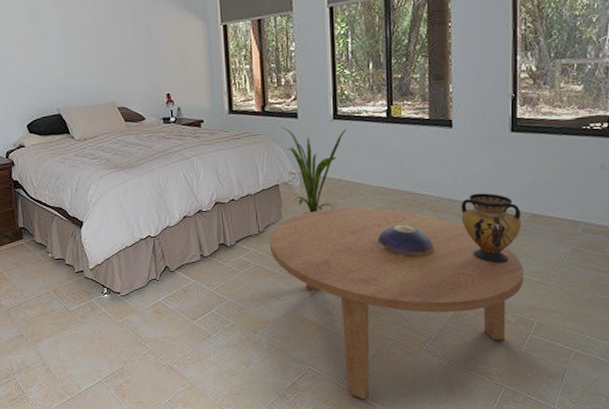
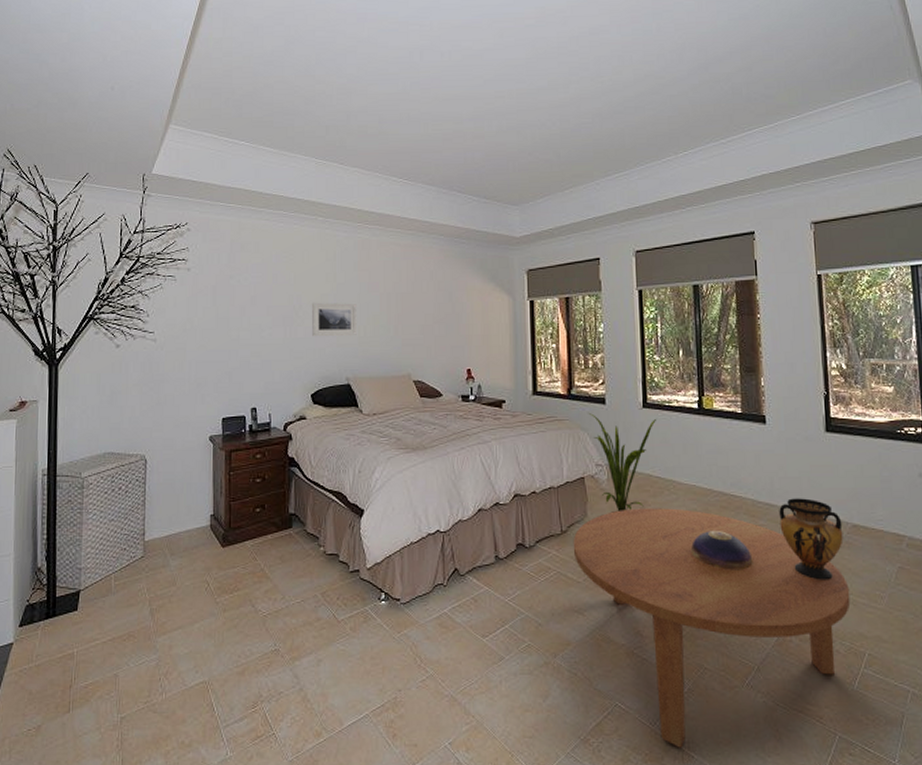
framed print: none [19,39,63,73] -> present [312,302,357,337]

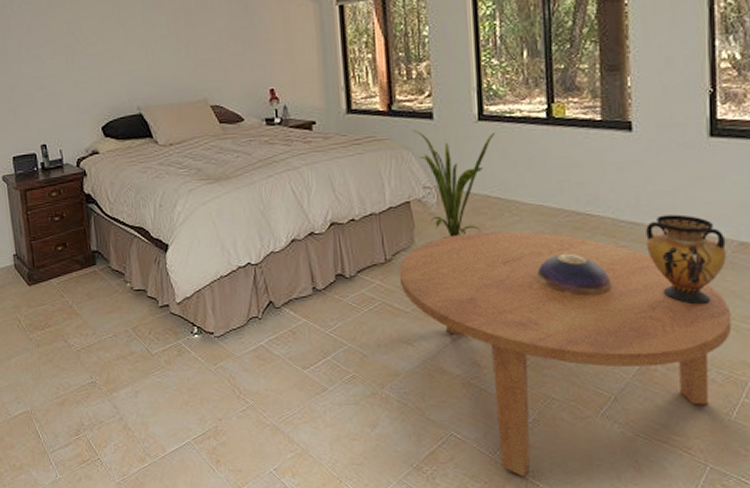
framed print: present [312,302,357,337] -> none [93,24,144,65]

